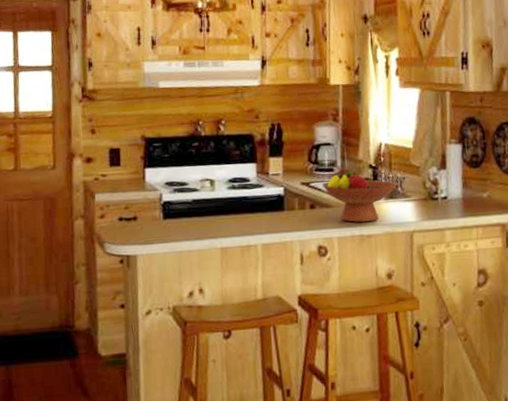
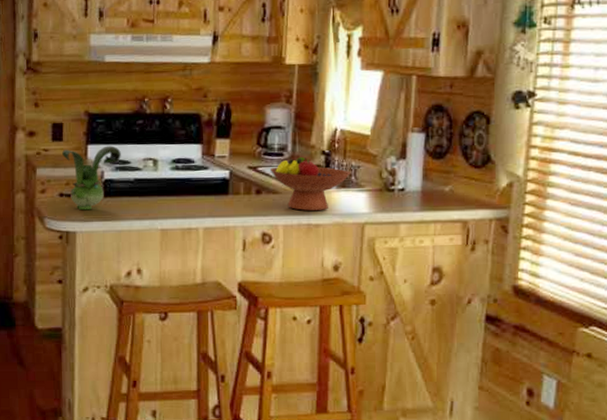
toy figurine: none [120,168,179,233] -> present [62,145,121,210]

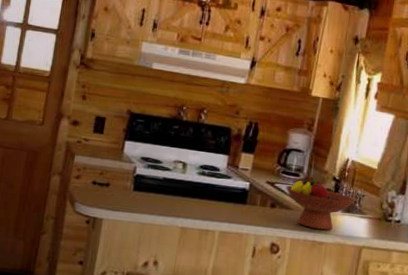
toy figurine: present [62,145,121,210] -> none [101,142,155,201]

